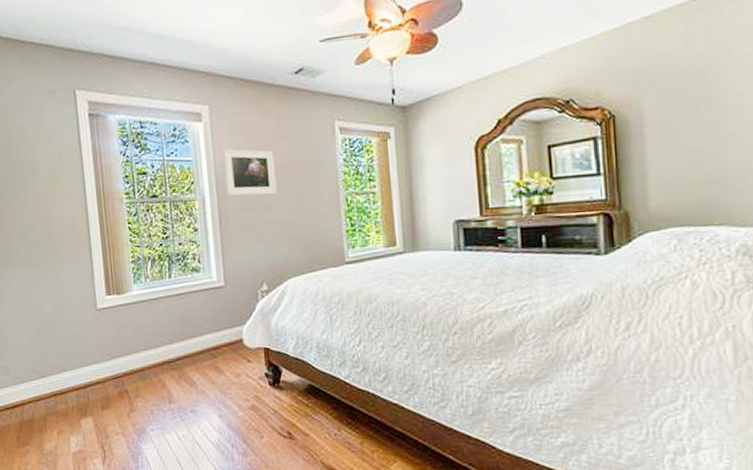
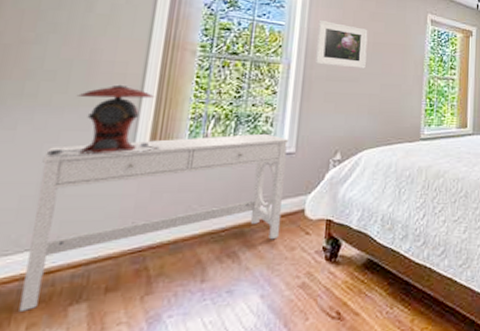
desk: none [35,270,225,421] -> present [19,133,289,311]
table lamp: none [37,237,113,303] -> present [47,84,158,156]

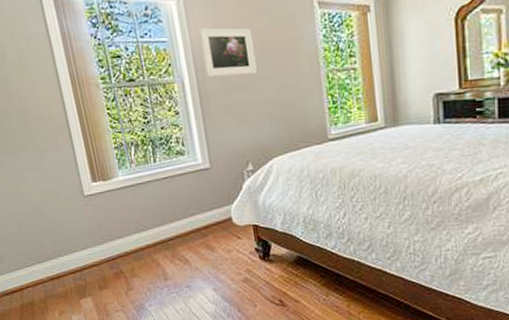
desk: present [19,133,289,311] -> none [21,153,216,304]
table lamp: present [47,84,158,156] -> none [22,126,98,192]

